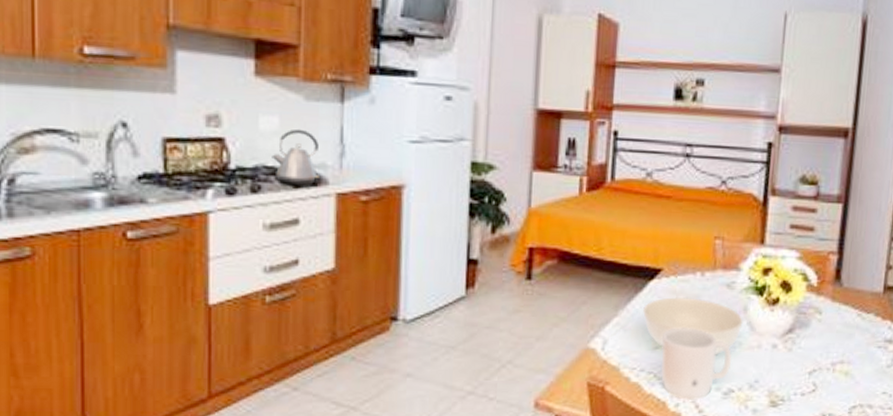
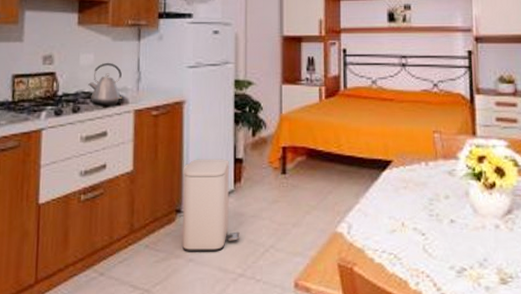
pedal bin: none [399,258,471,367] -> present [183,159,240,252]
bowl: present [643,297,743,355] -> none [380,185,466,236]
mug: present [660,328,732,401] -> none [398,212,461,280]

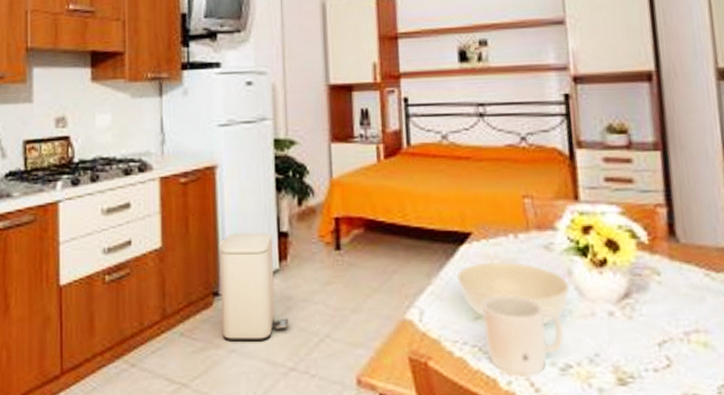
kettle: present [88,62,122,107] -> none [106,123,145,175]
bowl: none [380,185,466,236] -> present [457,262,570,325]
mug: none [398,212,461,280] -> present [482,295,564,379]

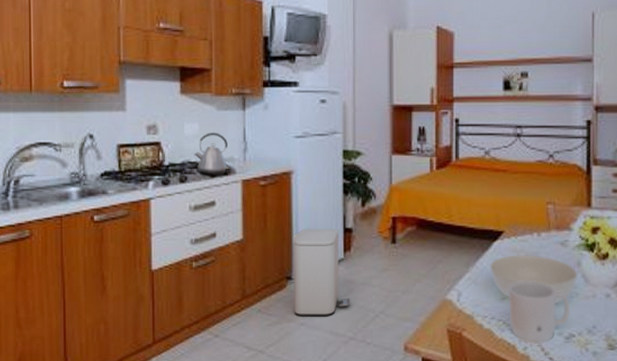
kettle: none [106,123,145,175] -> present [194,132,229,177]

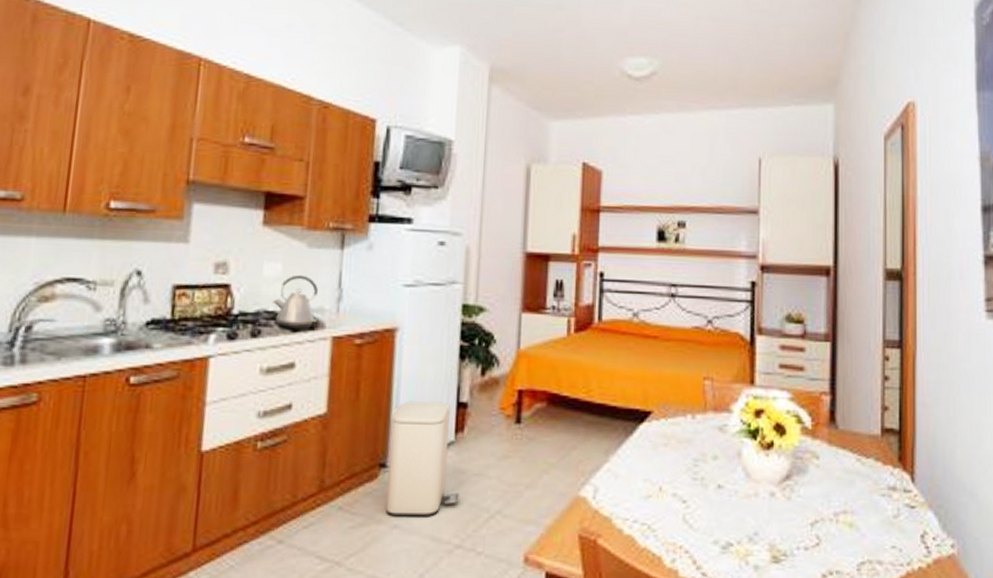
bowl: present [490,255,578,304] -> none [634,441,738,505]
mug: present [508,281,571,345] -> none [654,474,729,556]

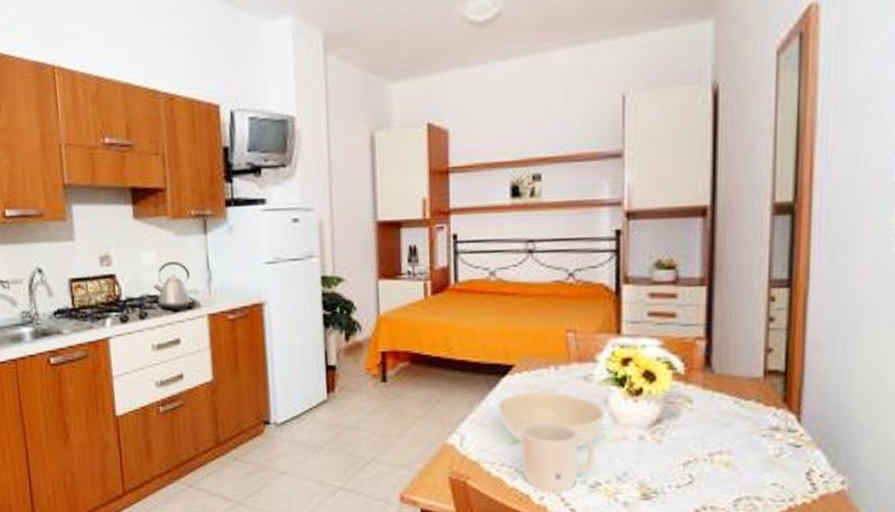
pedal bin: present [386,401,459,517] -> none [268,366,337,465]
bowl: none [634,441,738,505] -> present [498,392,604,449]
mug: none [654,474,729,556] -> present [520,422,596,495]

